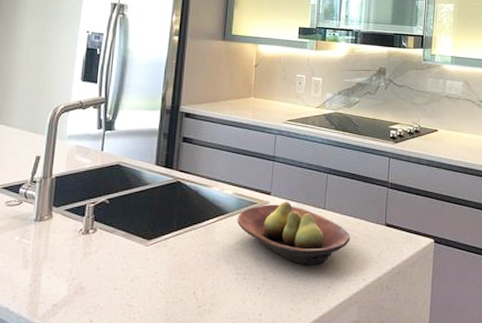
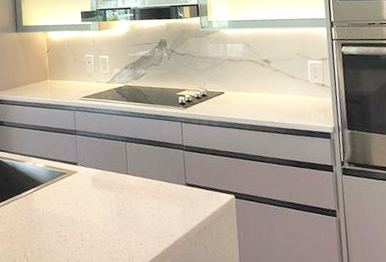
fruit bowl: present [237,202,351,265] -> none [51,170,155,226]

